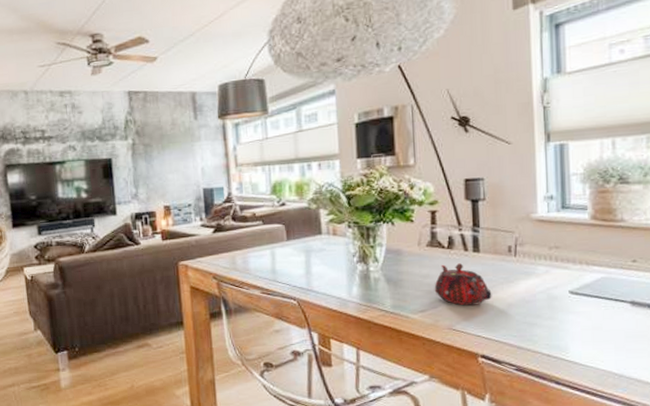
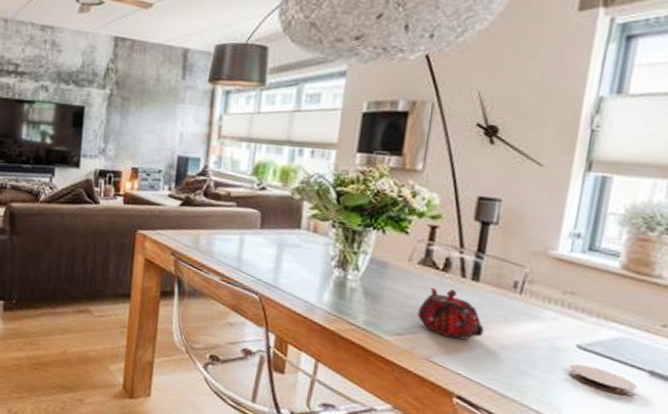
coaster: none [568,307,623,327] -> present [569,364,637,397]

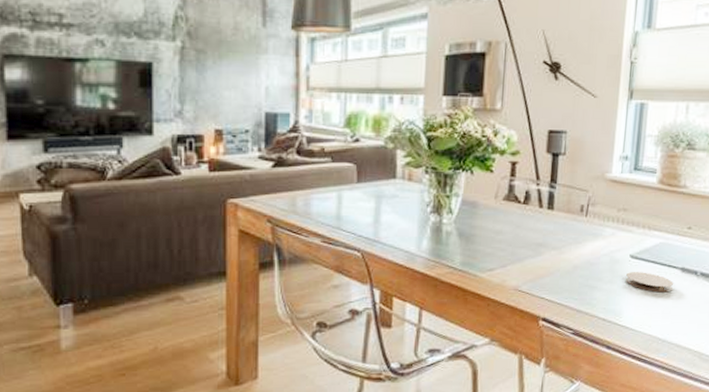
teapot: present [417,287,484,340] -> none [505,220,560,266]

